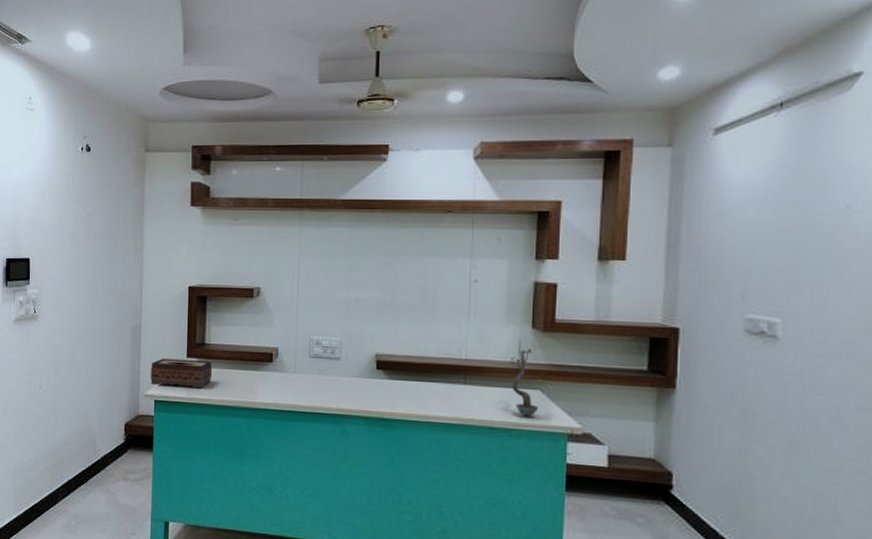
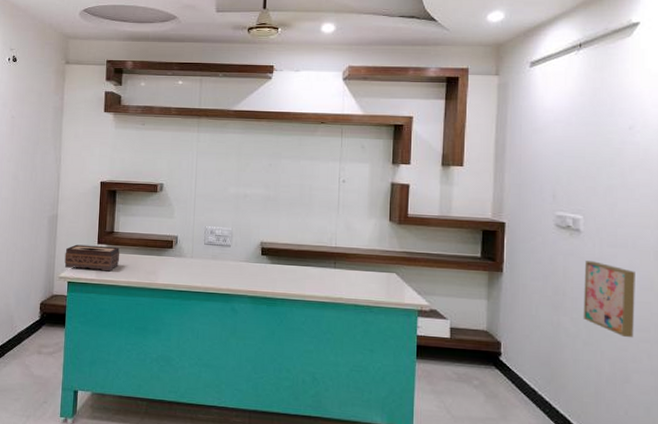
plant: present [511,340,543,417] -> none [372,231,398,296]
wall art: none [779,374,851,470] -> present [583,261,635,338]

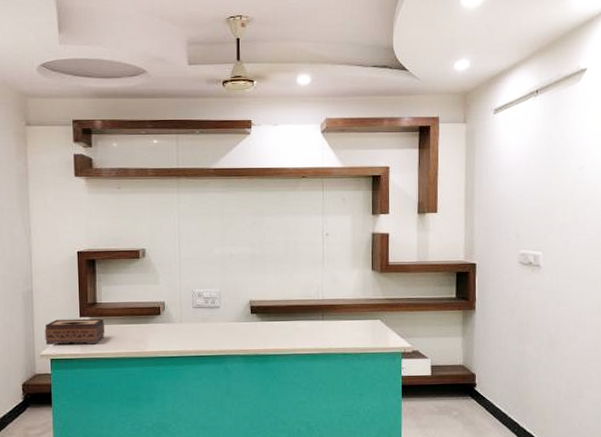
wall art: present [583,261,635,338] -> none [544,293,586,359]

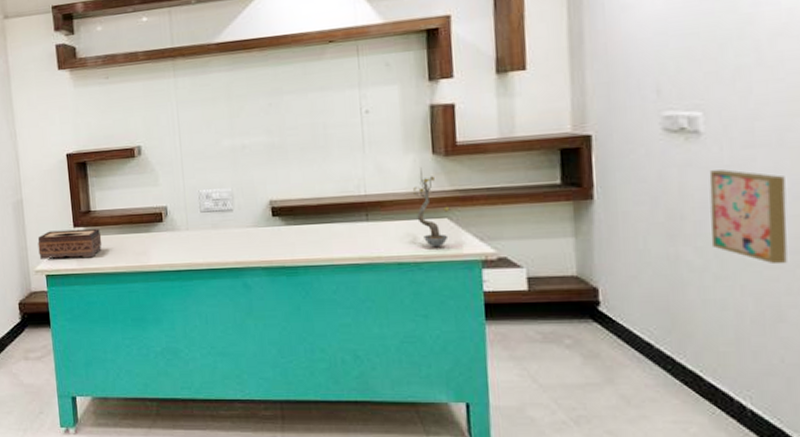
plant: none [357,280,382,342] -> present [413,168,450,248]
wall art: none [544,293,586,359] -> present [709,169,787,265]

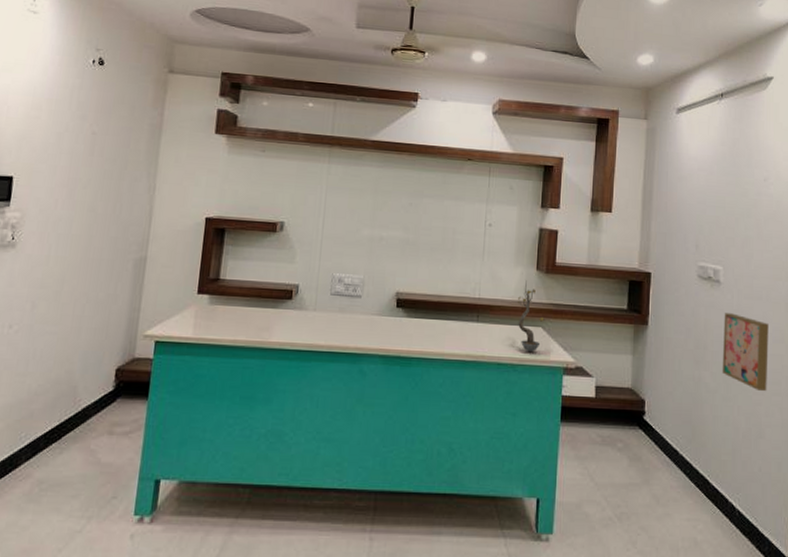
tissue box: present [37,228,102,259] -> none [152,294,226,328]

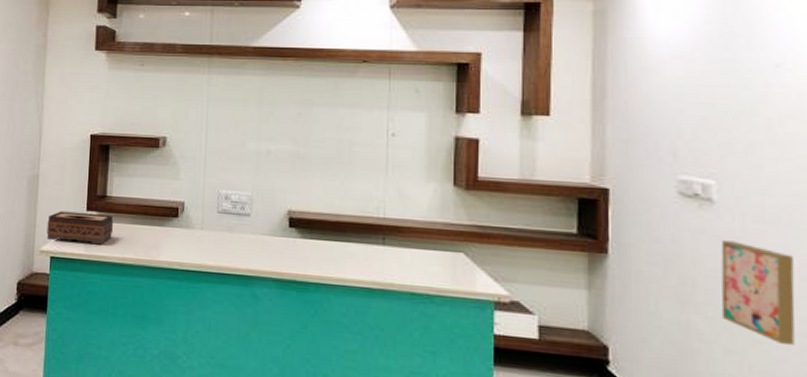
tissue box: none [152,294,226,328] -> present [46,211,114,245]
plant: present [518,280,544,353] -> none [432,198,467,282]

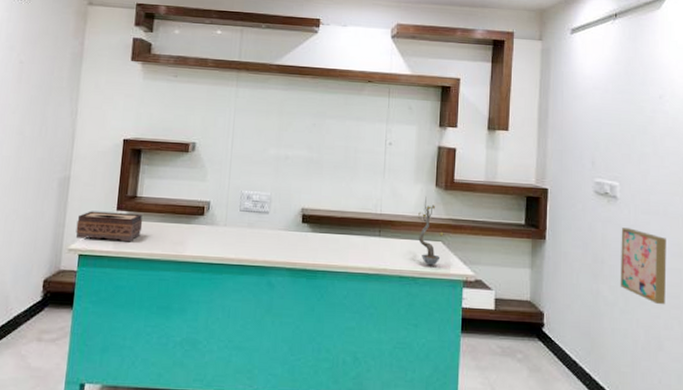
plant: none [432,198,467,282] -> present [418,197,444,266]

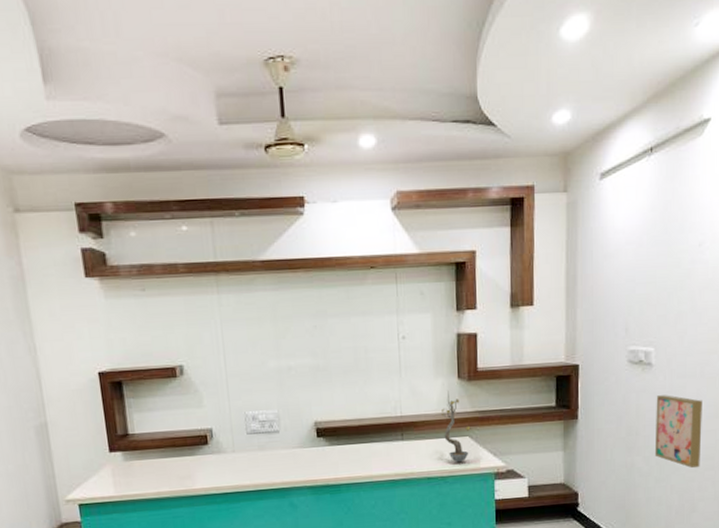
tissue box: present [76,211,143,242] -> none [67,452,143,488]

